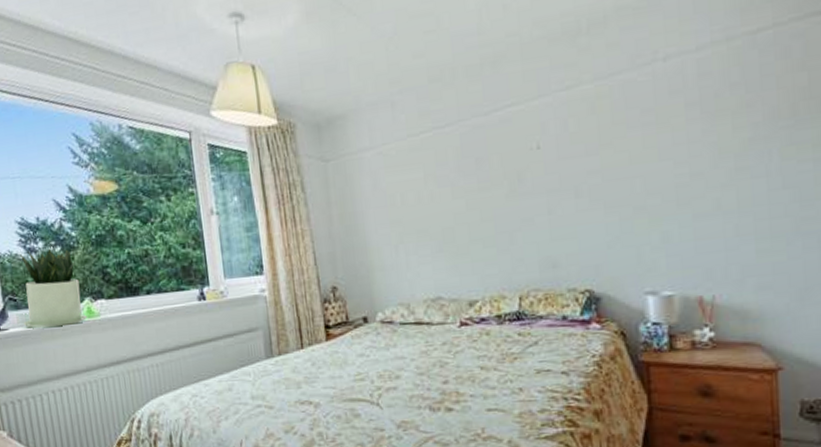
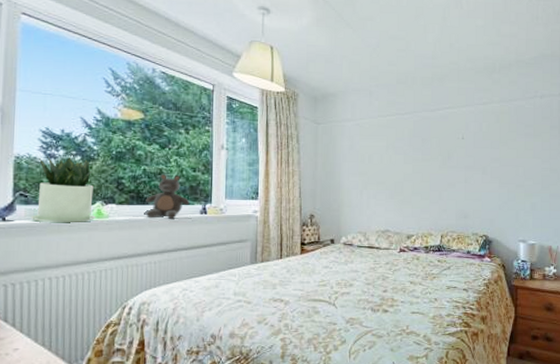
teddy bear: none [135,255,185,312] -> present [146,174,190,220]

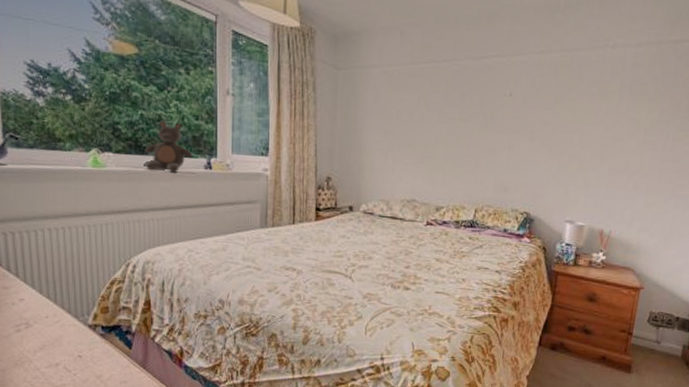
planter: present [30,156,96,223] -> none [23,93,93,172]

